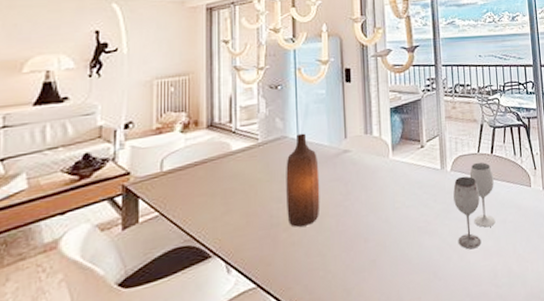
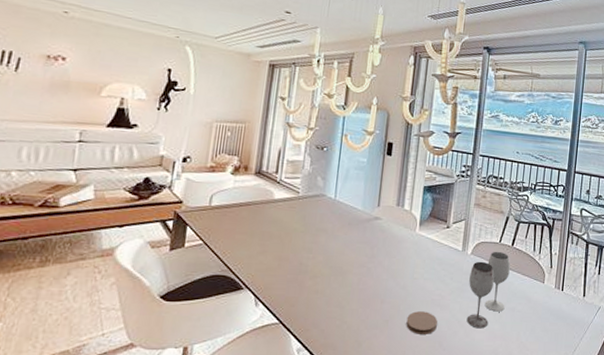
bottle: present [286,133,320,227] -> none [315,194,350,278]
coaster: none [395,241,428,269] -> present [406,311,438,334]

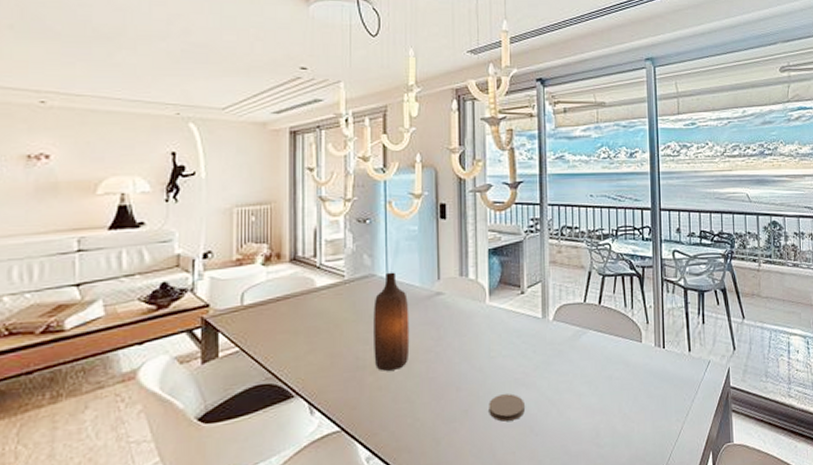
bottle: none [315,194,350,278] -> present [373,272,410,371]
wineglass: present [466,251,511,329] -> none [555,312,601,406]

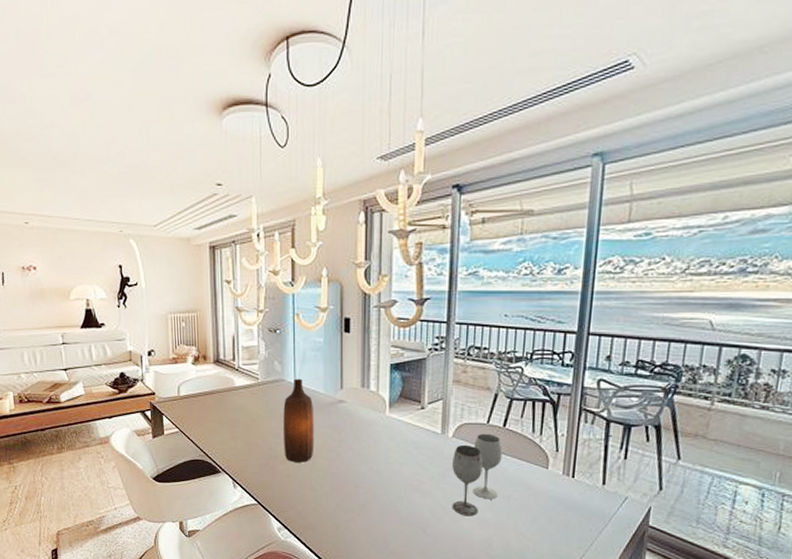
coaster: present [489,393,525,422] -> none [384,496,418,520]
wineglass: none [555,312,601,406] -> present [452,433,503,517]

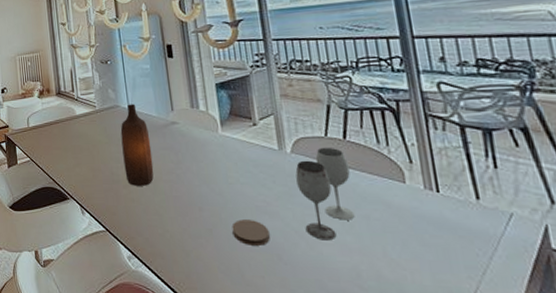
coaster: none [384,496,418,520] -> present [231,219,270,246]

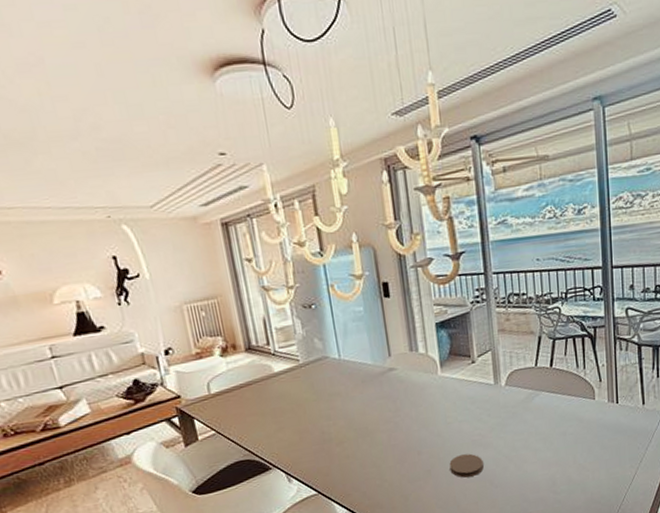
bottle: present [120,104,154,186] -> none [330,352,371,442]
wineglass: present [295,147,355,241] -> none [508,376,555,460]

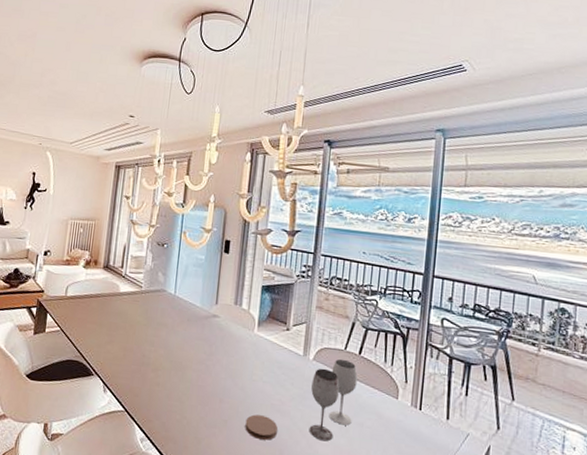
wineglass: none [508,376,555,460] -> present [309,359,358,442]

